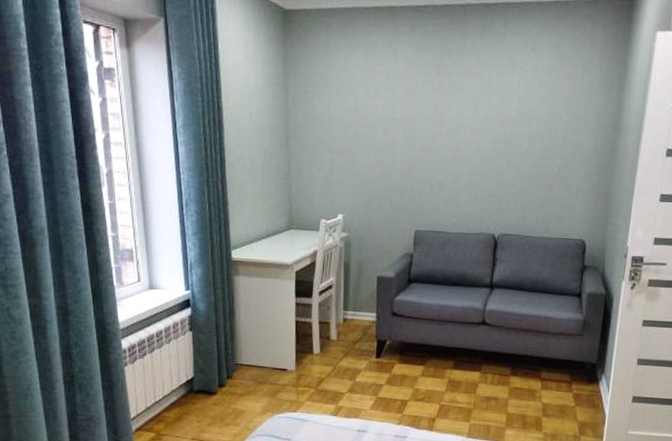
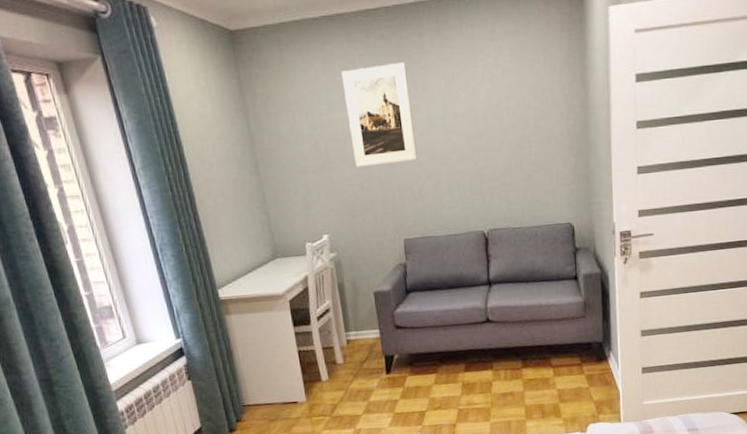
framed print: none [380,59,445,156] -> present [341,61,418,167]

